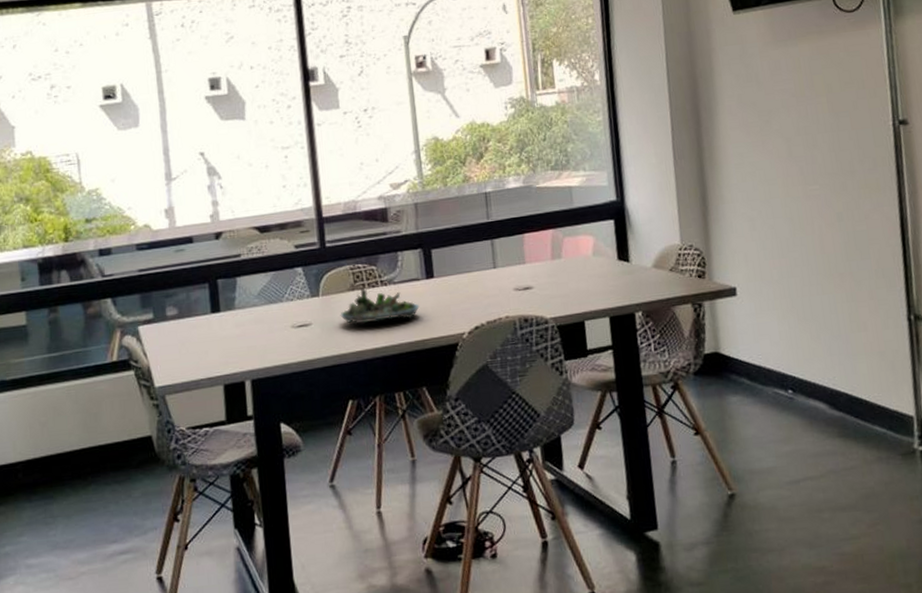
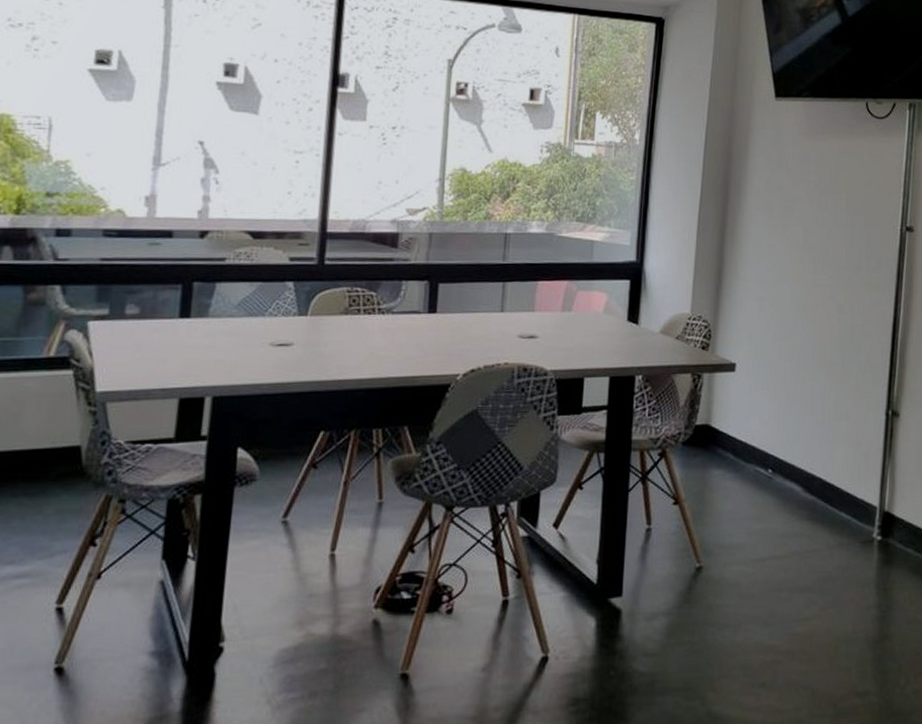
succulent planter: present [340,287,420,325] -> none [327,313,416,354]

